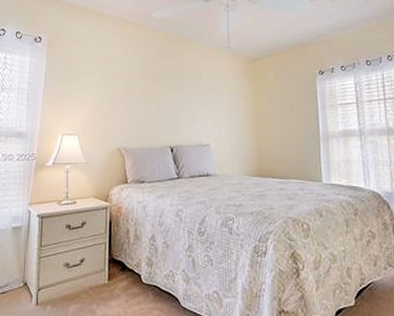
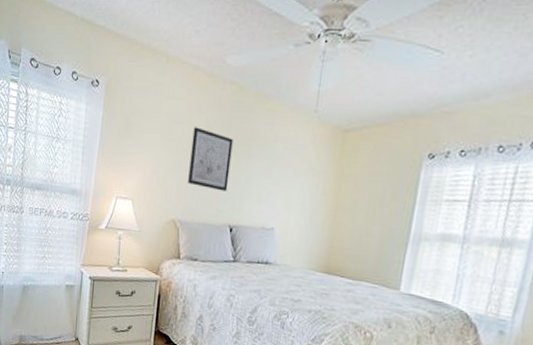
wall art: none [129,67,165,118] -> present [188,127,233,192]

